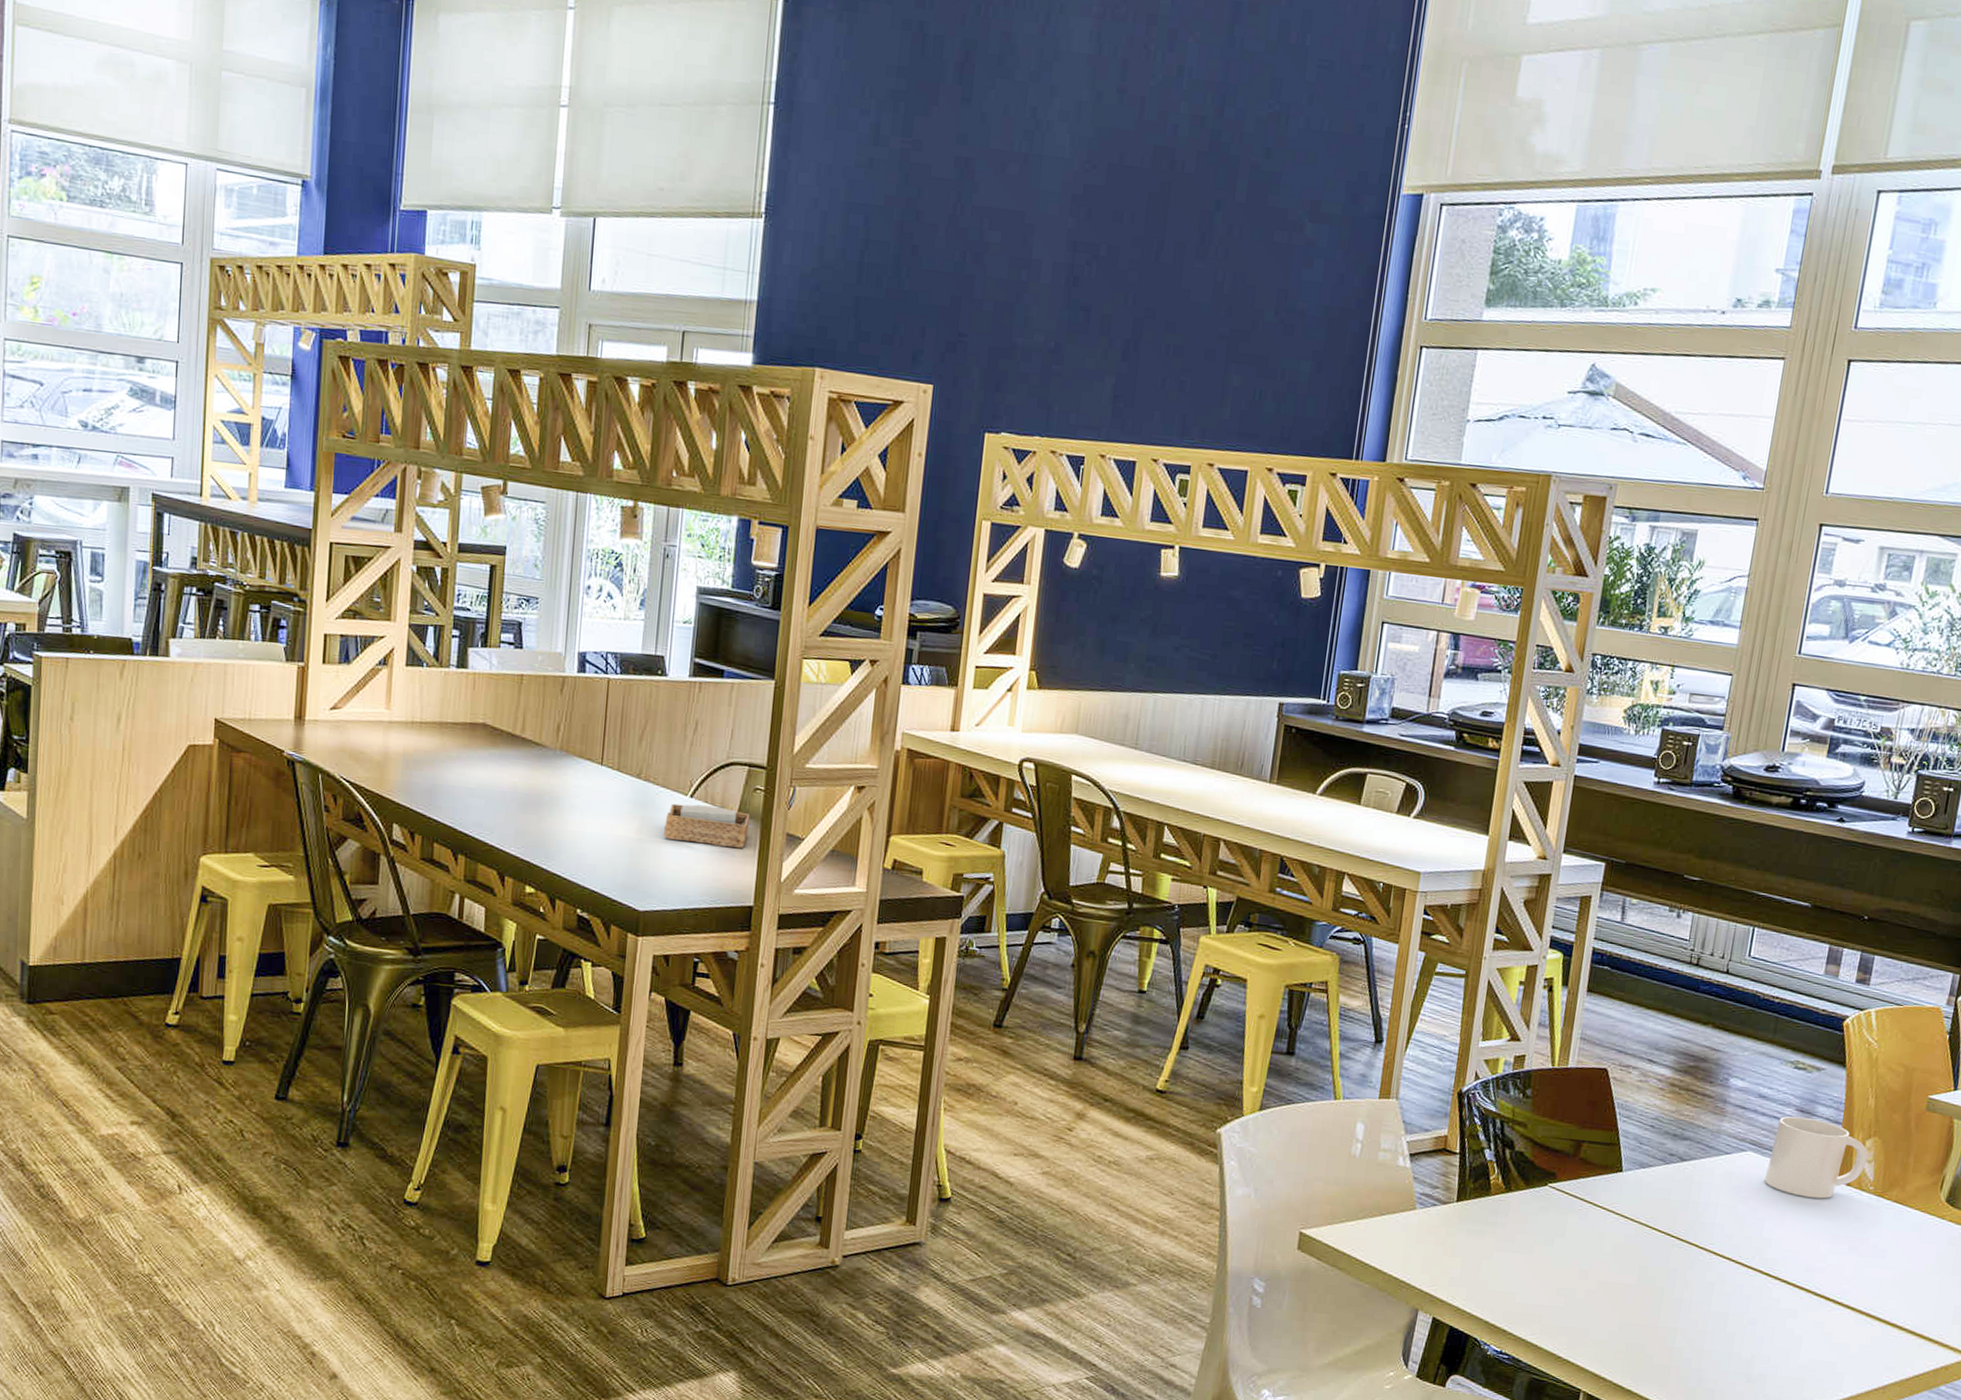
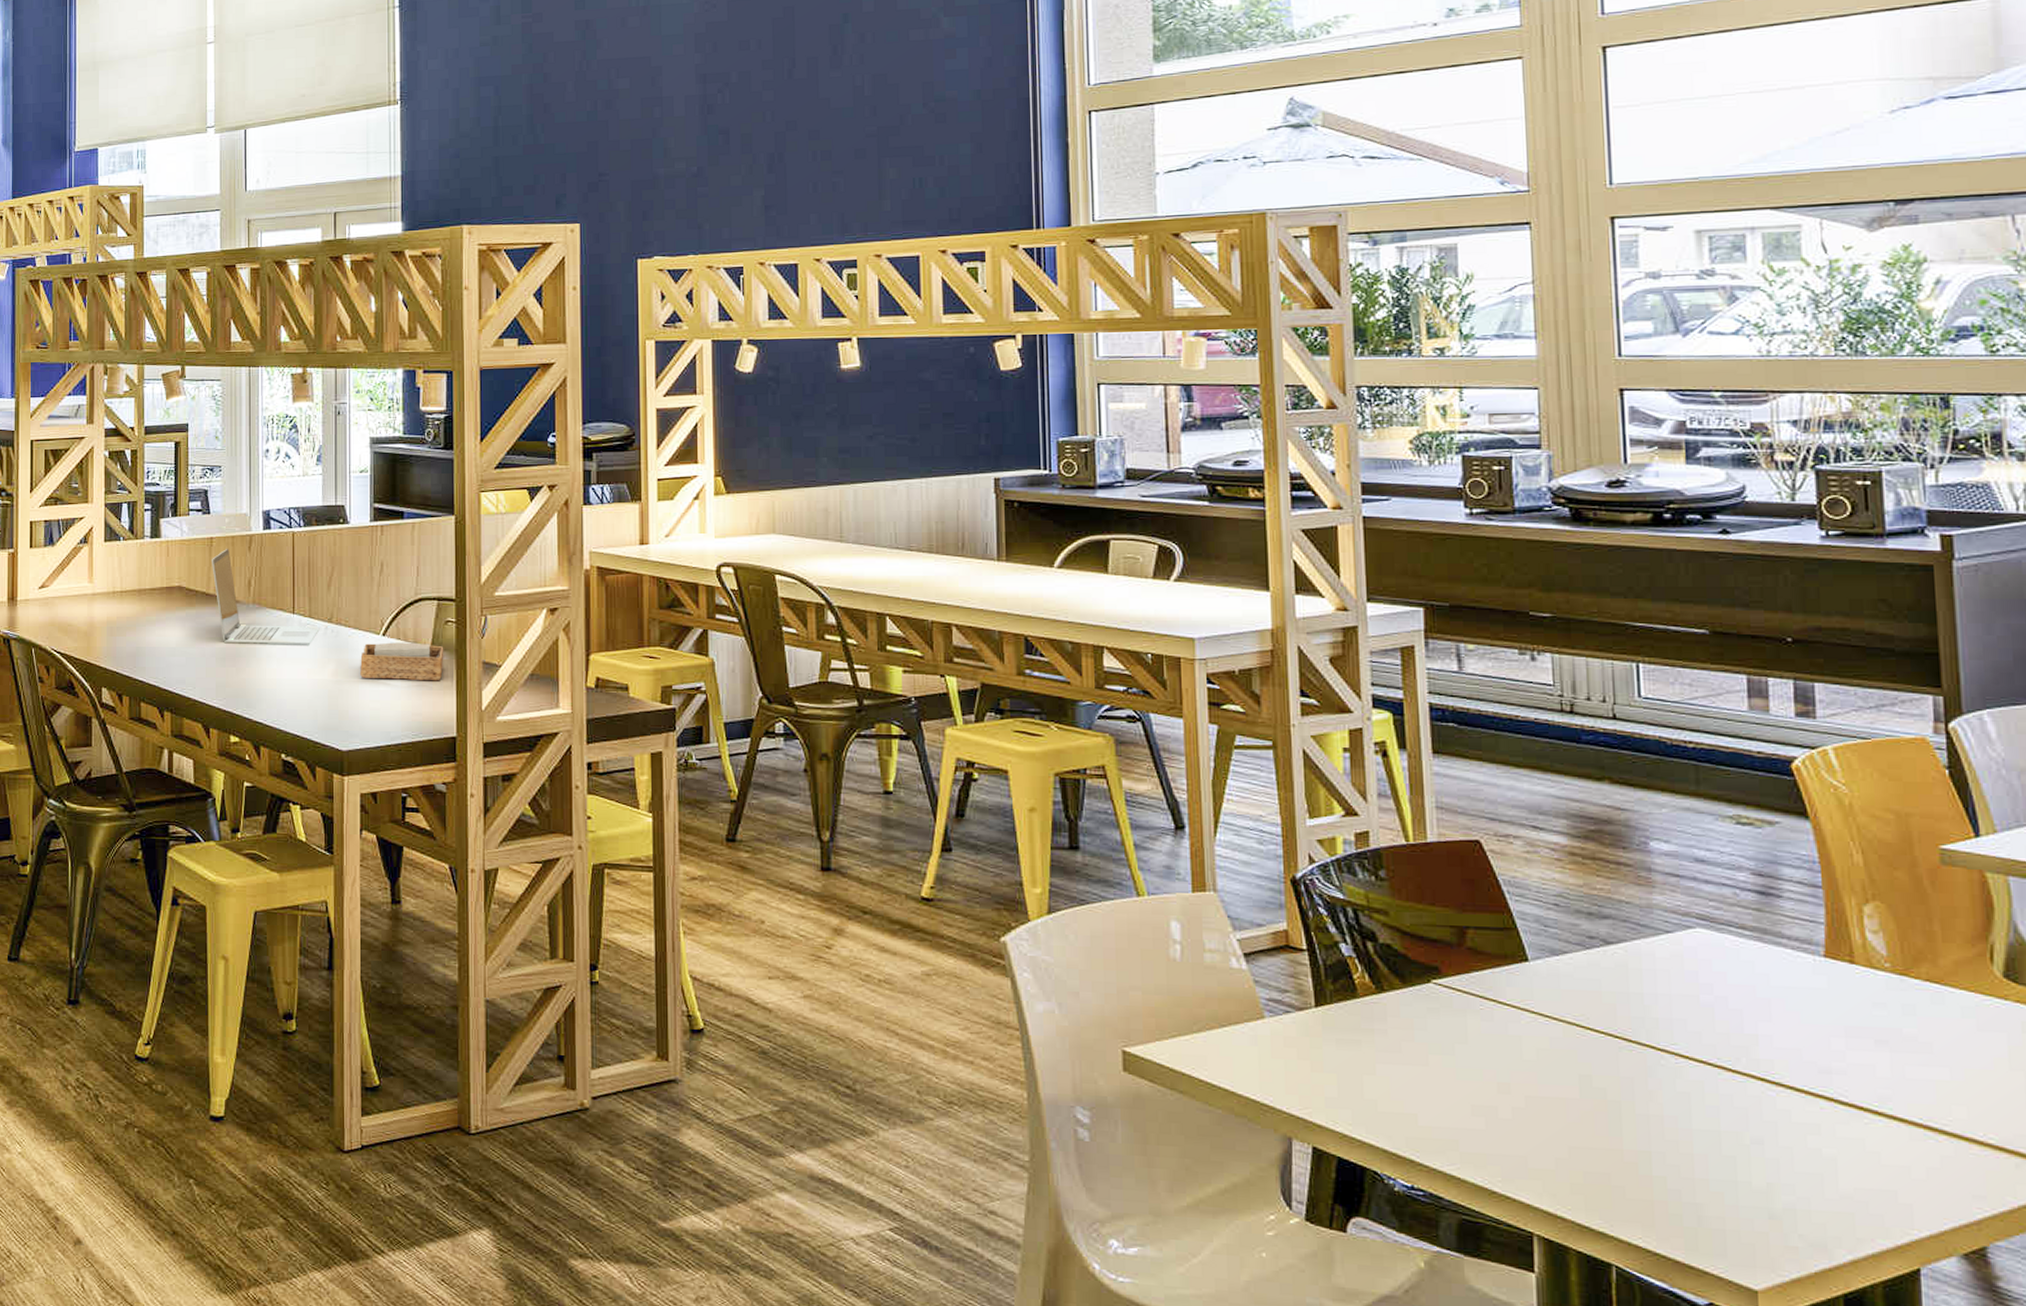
laptop: none [519,688,628,801] -> present [211,548,320,647]
mug: present [1764,1116,1868,1199] -> none [1728,881,1872,982]

